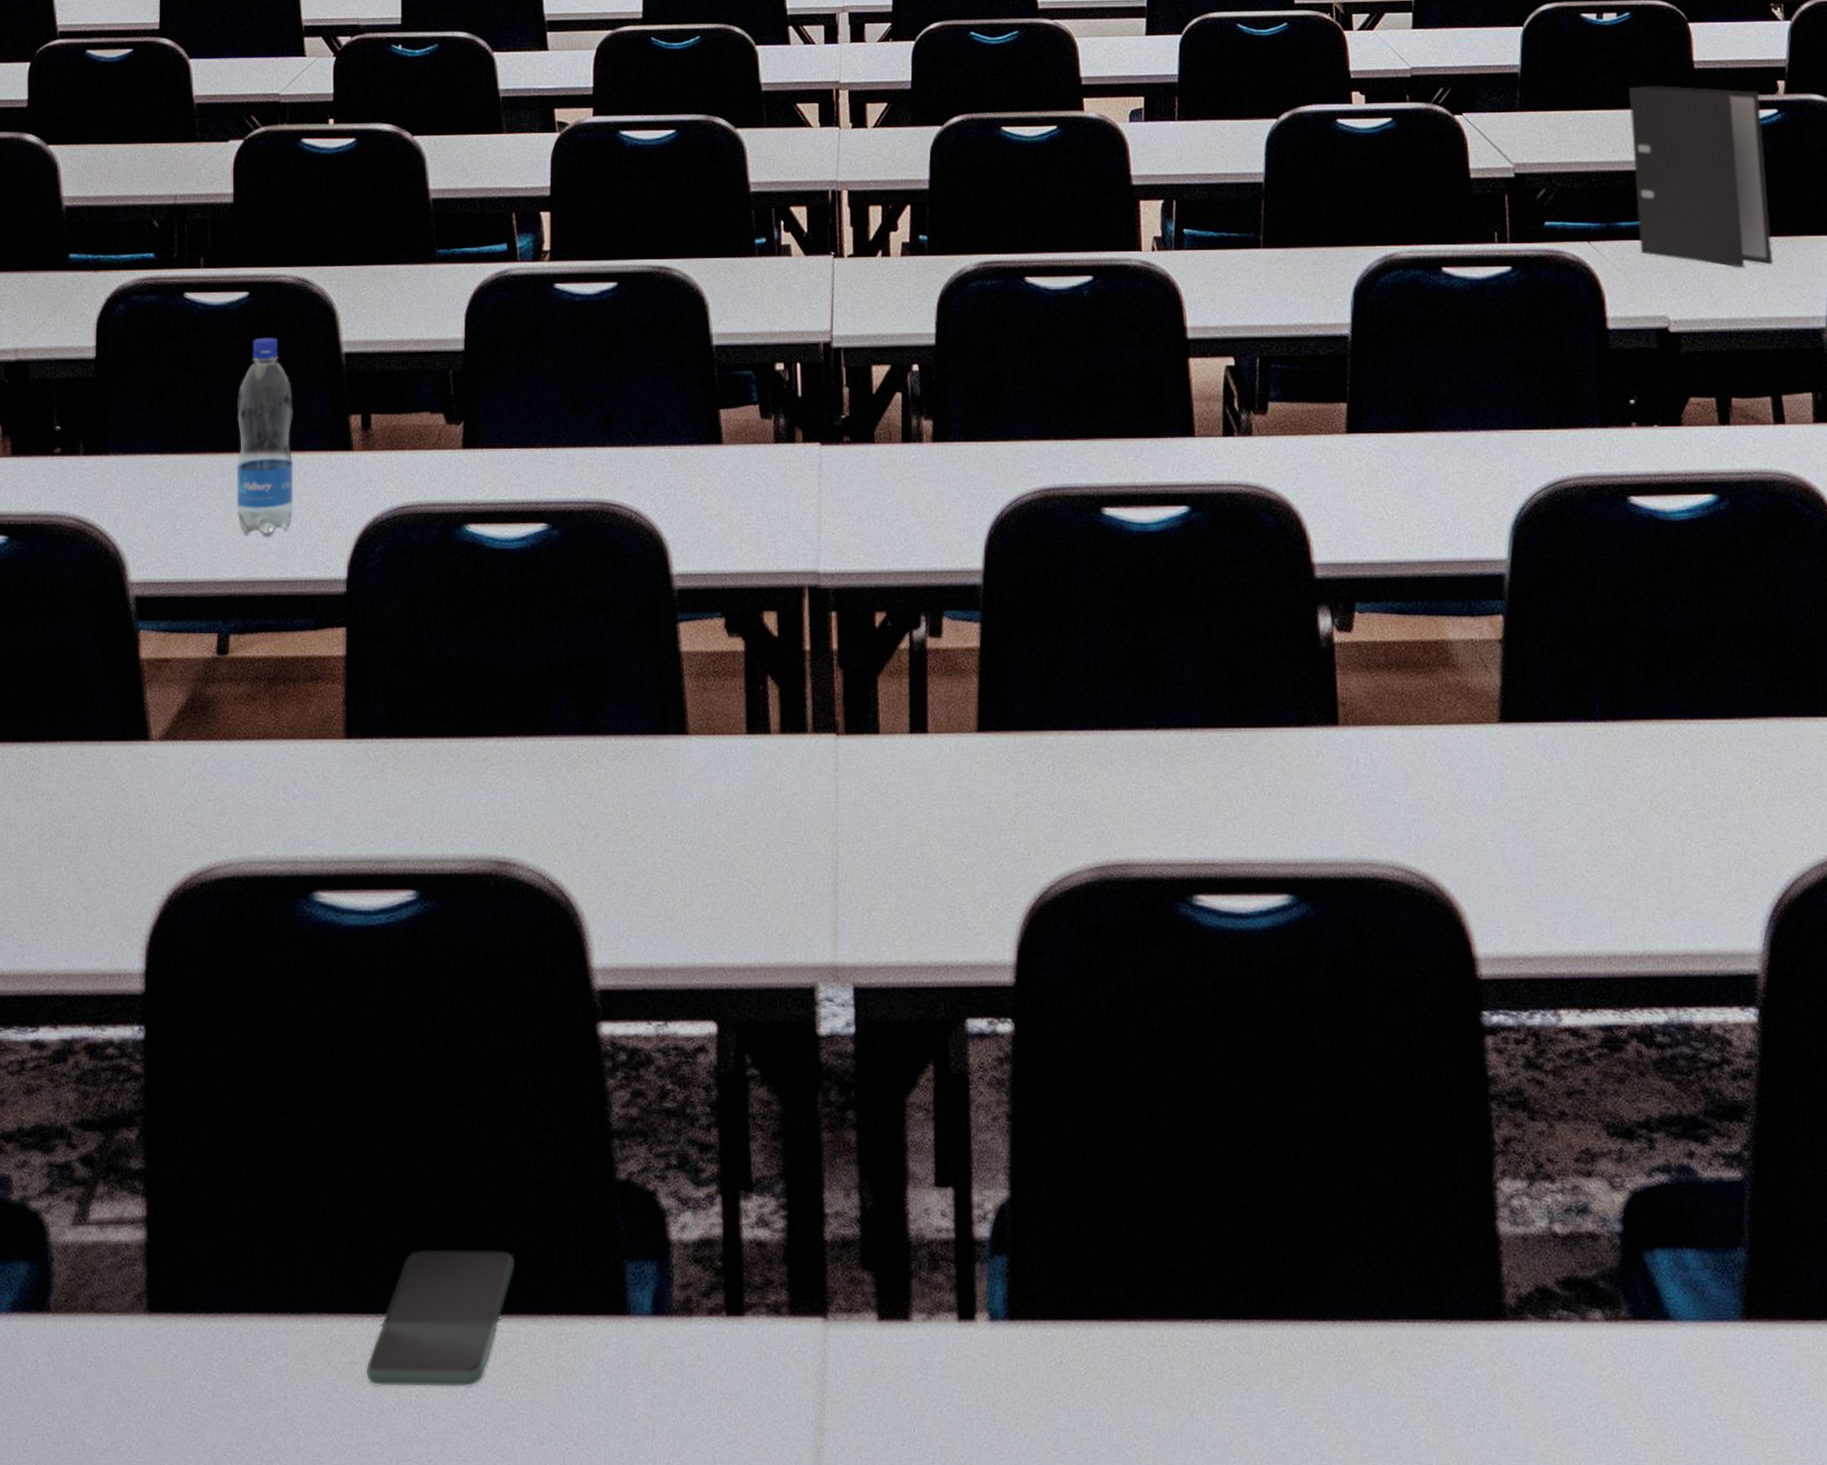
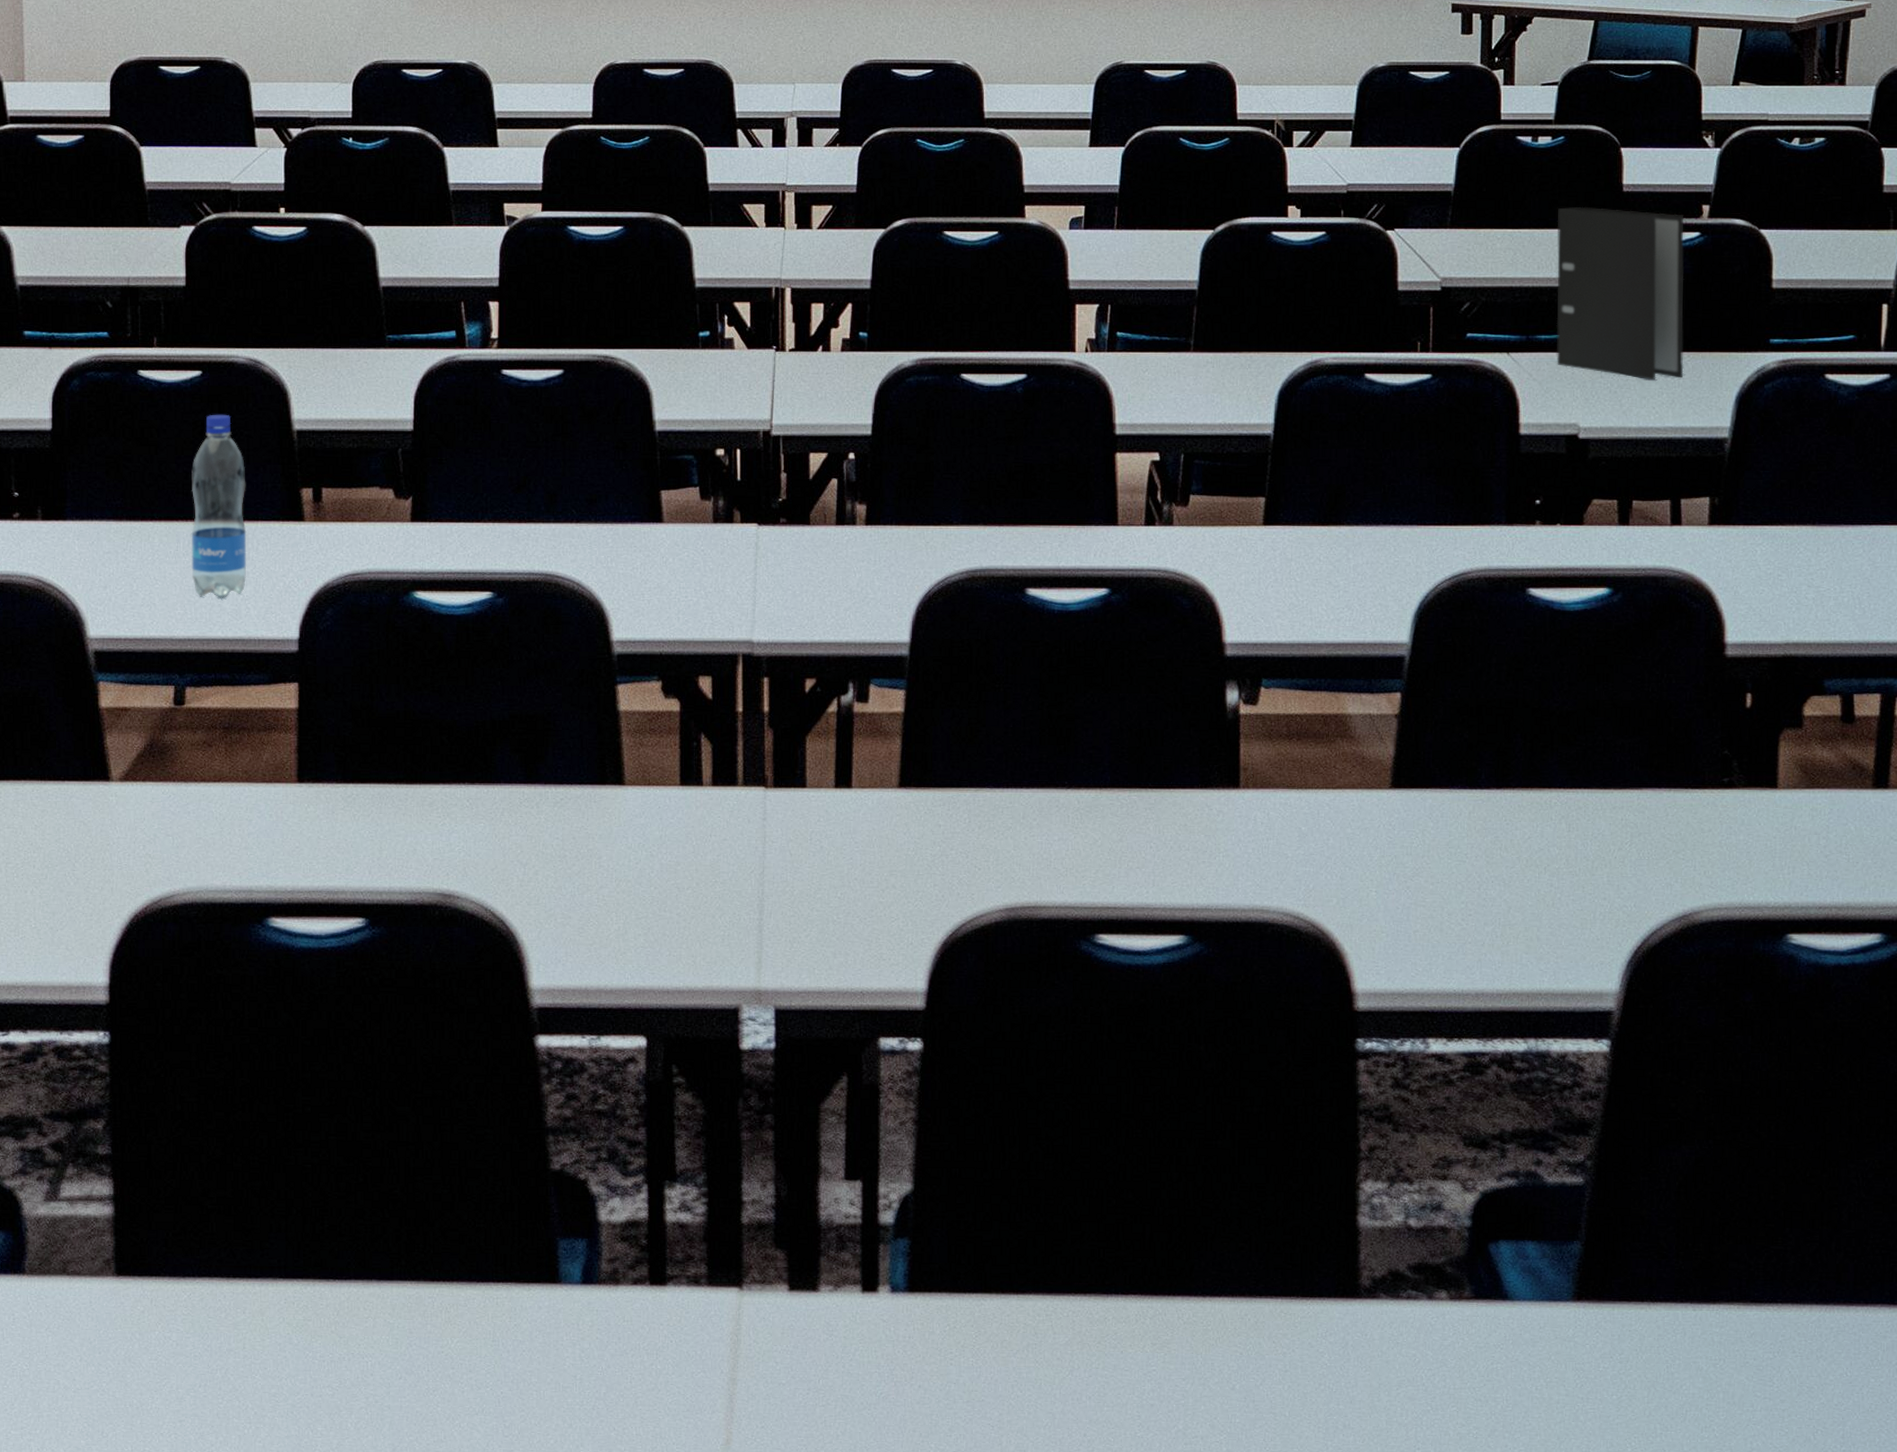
smartphone: present [365,1250,516,1386] -> none [317,1227,456,1340]

